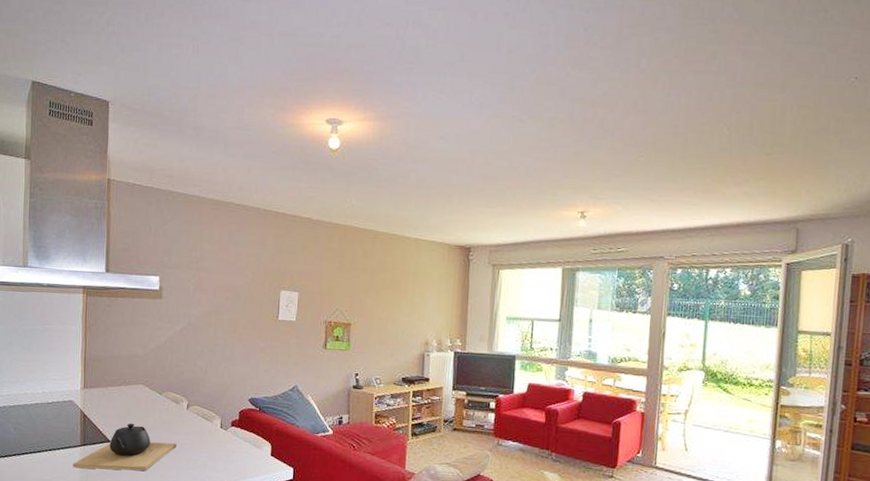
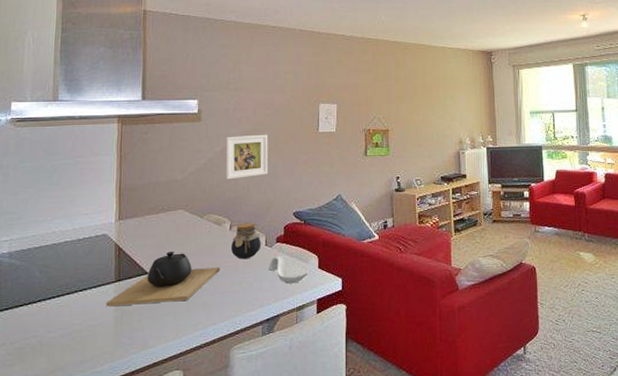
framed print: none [185,316,228,360] -> present [225,134,268,180]
jar: none [188,403,217,439] -> present [231,222,262,260]
spoon rest: none [222,438,261,468] -> present [267,254,309,284]

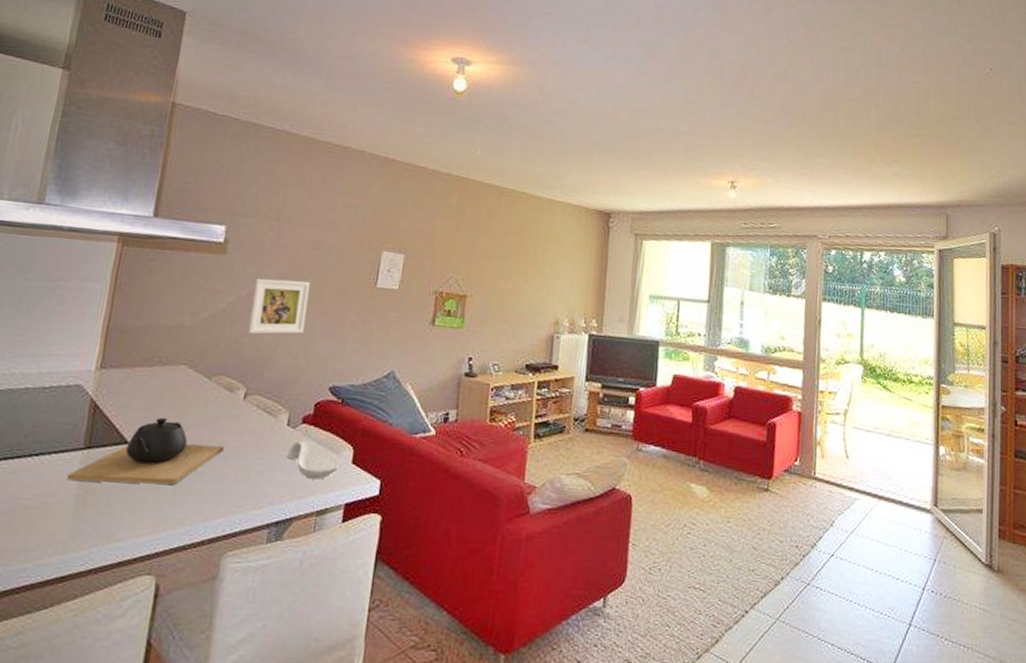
jar: present [231,222,262,260] -> none [242,392,283,440]

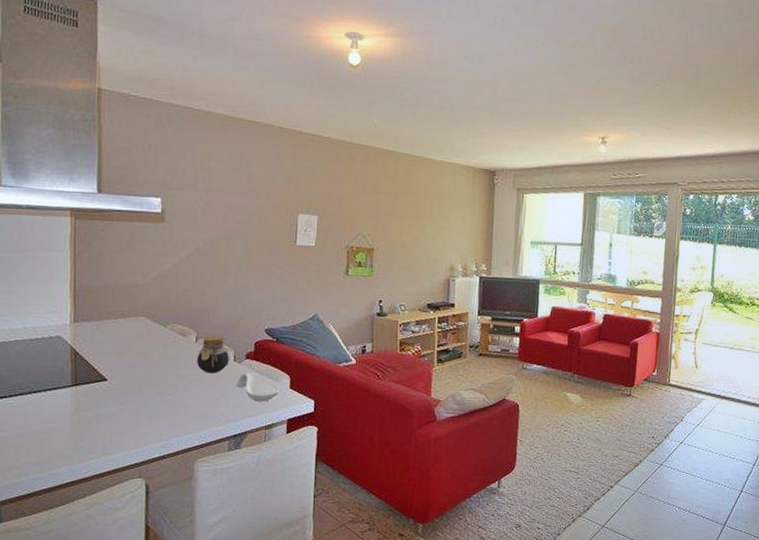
teapot: present [66,417,224,485] -> none [62,359,185,411]
jar: none [242,392,283,440] -> present [197,336,230,374]
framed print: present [248,278,311,334] -> none [192,241,240,289]

